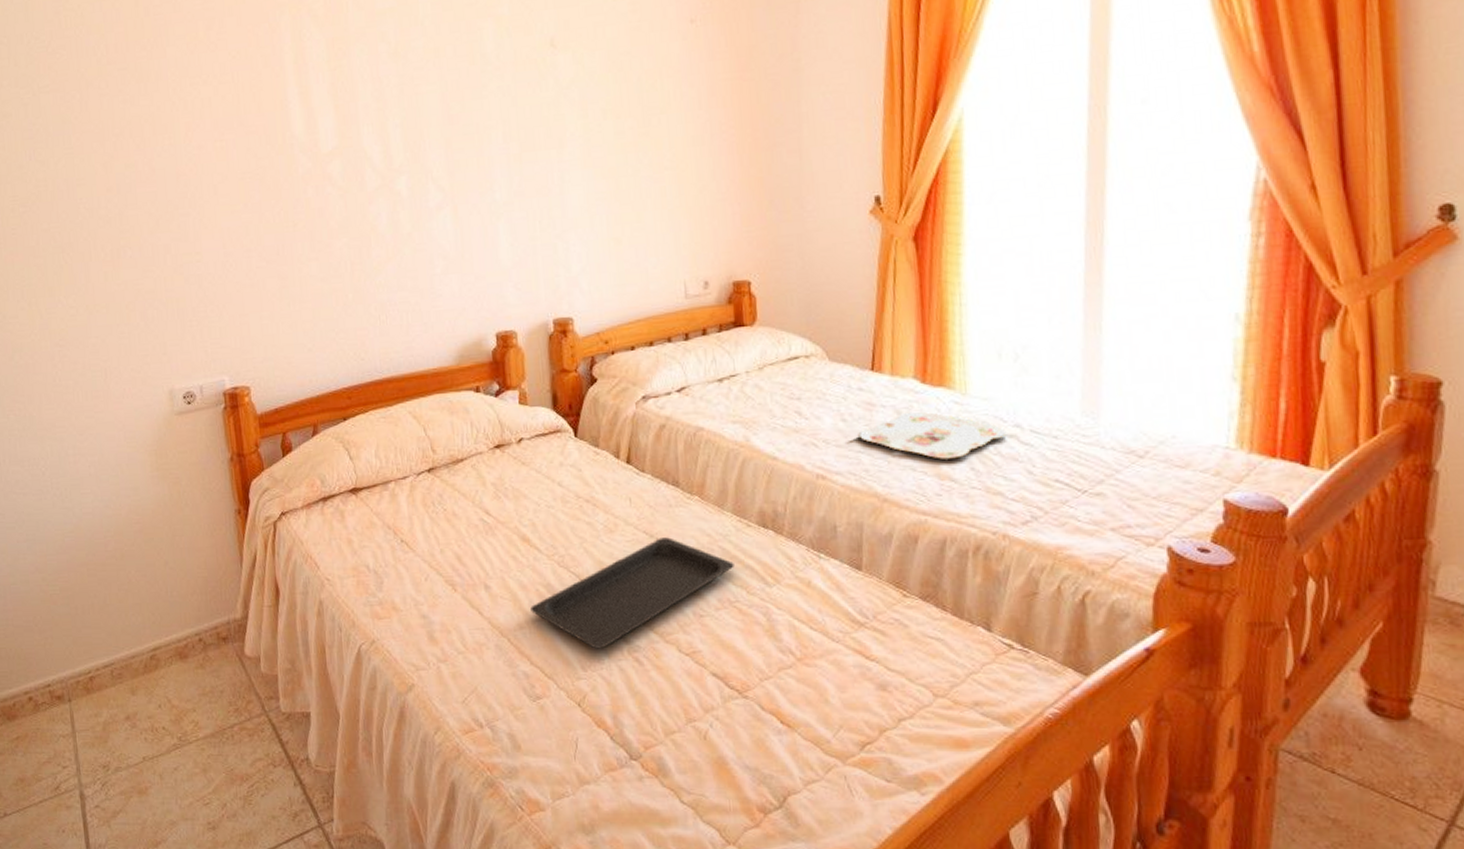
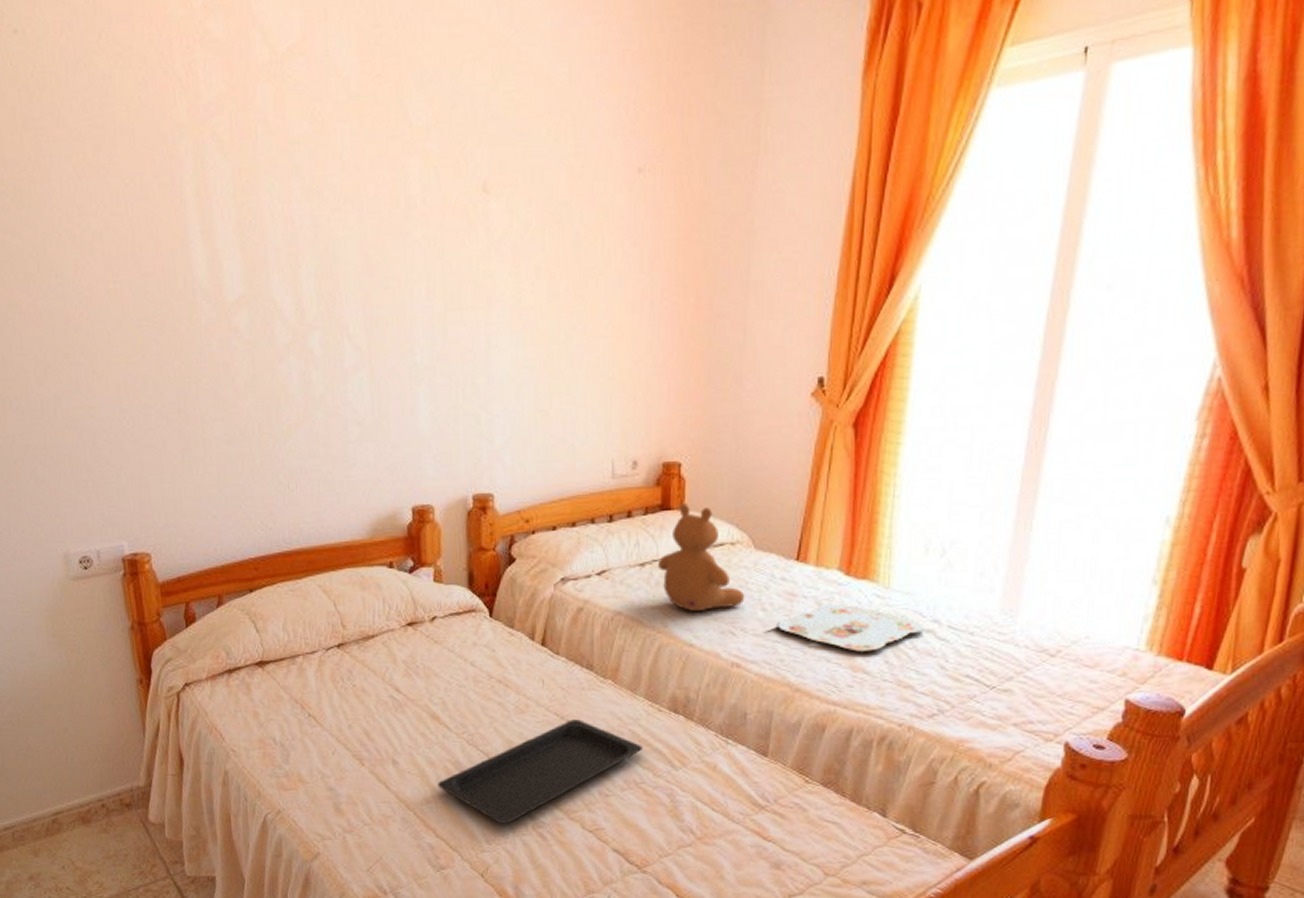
teddy bear: none [735,319,824,425] -> present [657,503,745,612]

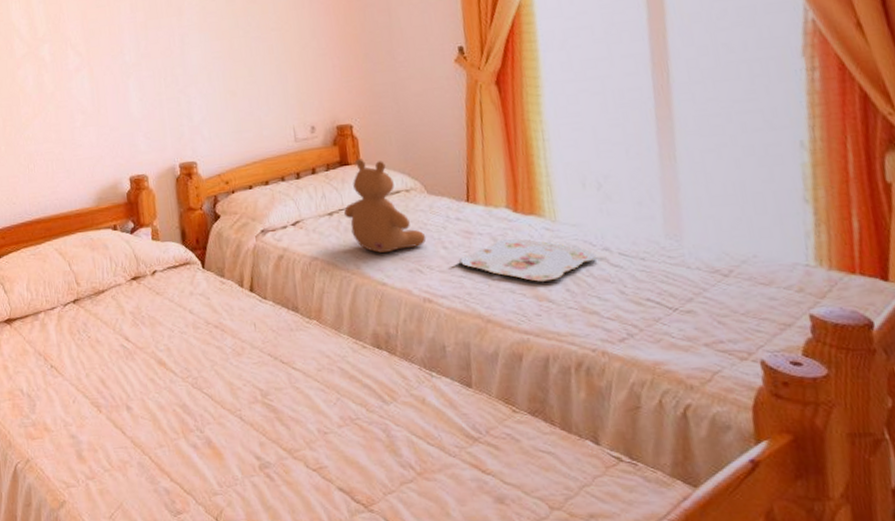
serving tray: present [438,719,643,824] -> none [169,359,353,466]

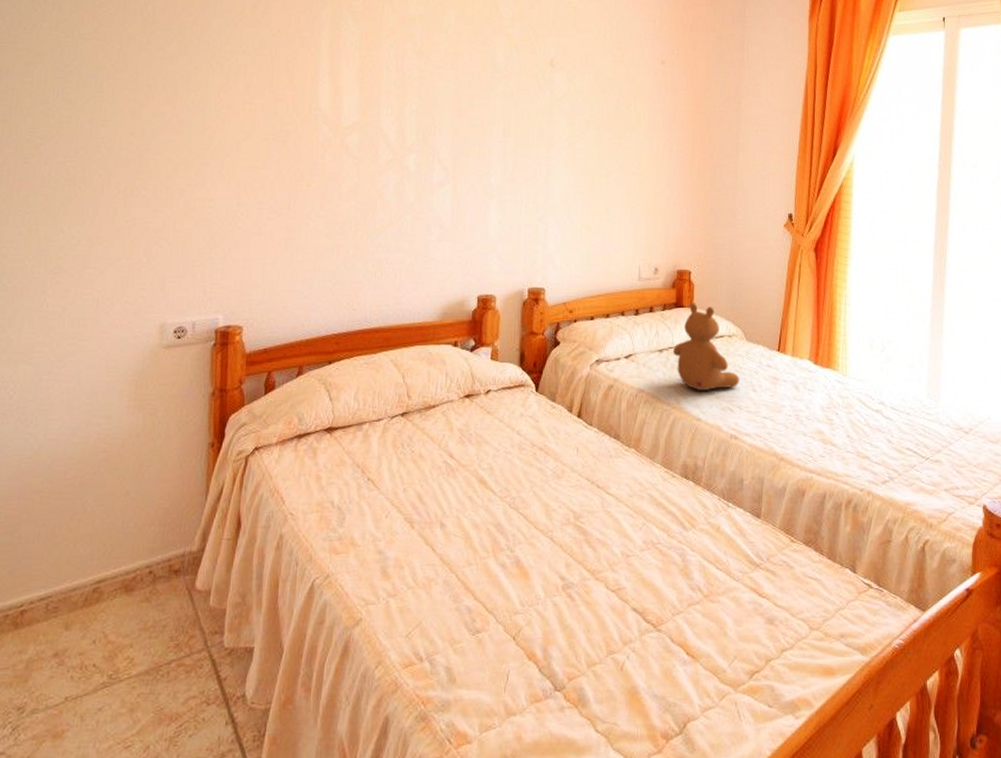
serving tray: present [460,238,597,282] -> none [766,387,874,427]

